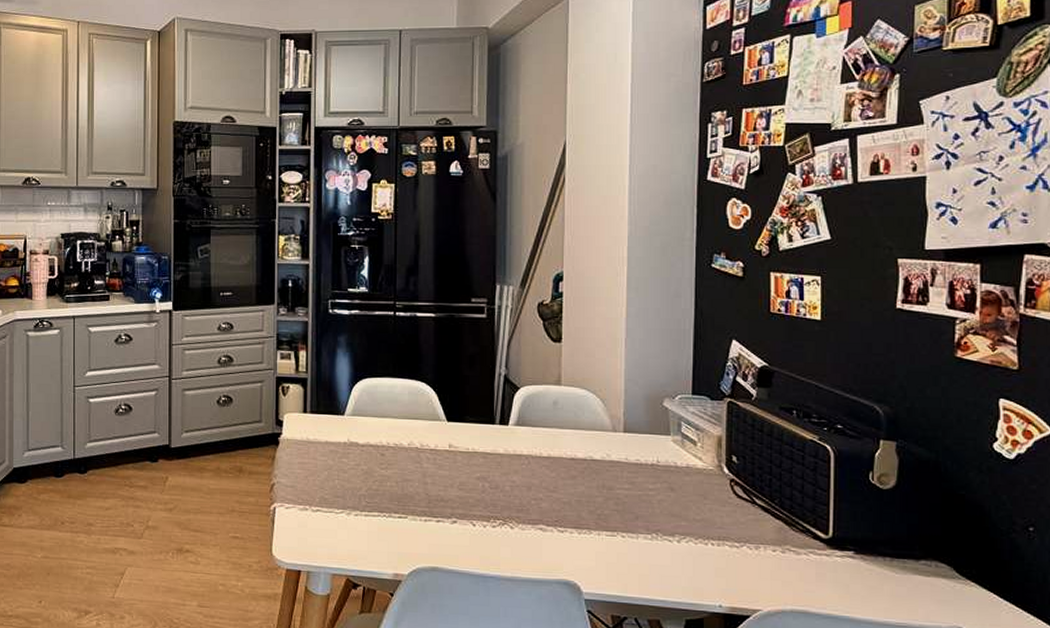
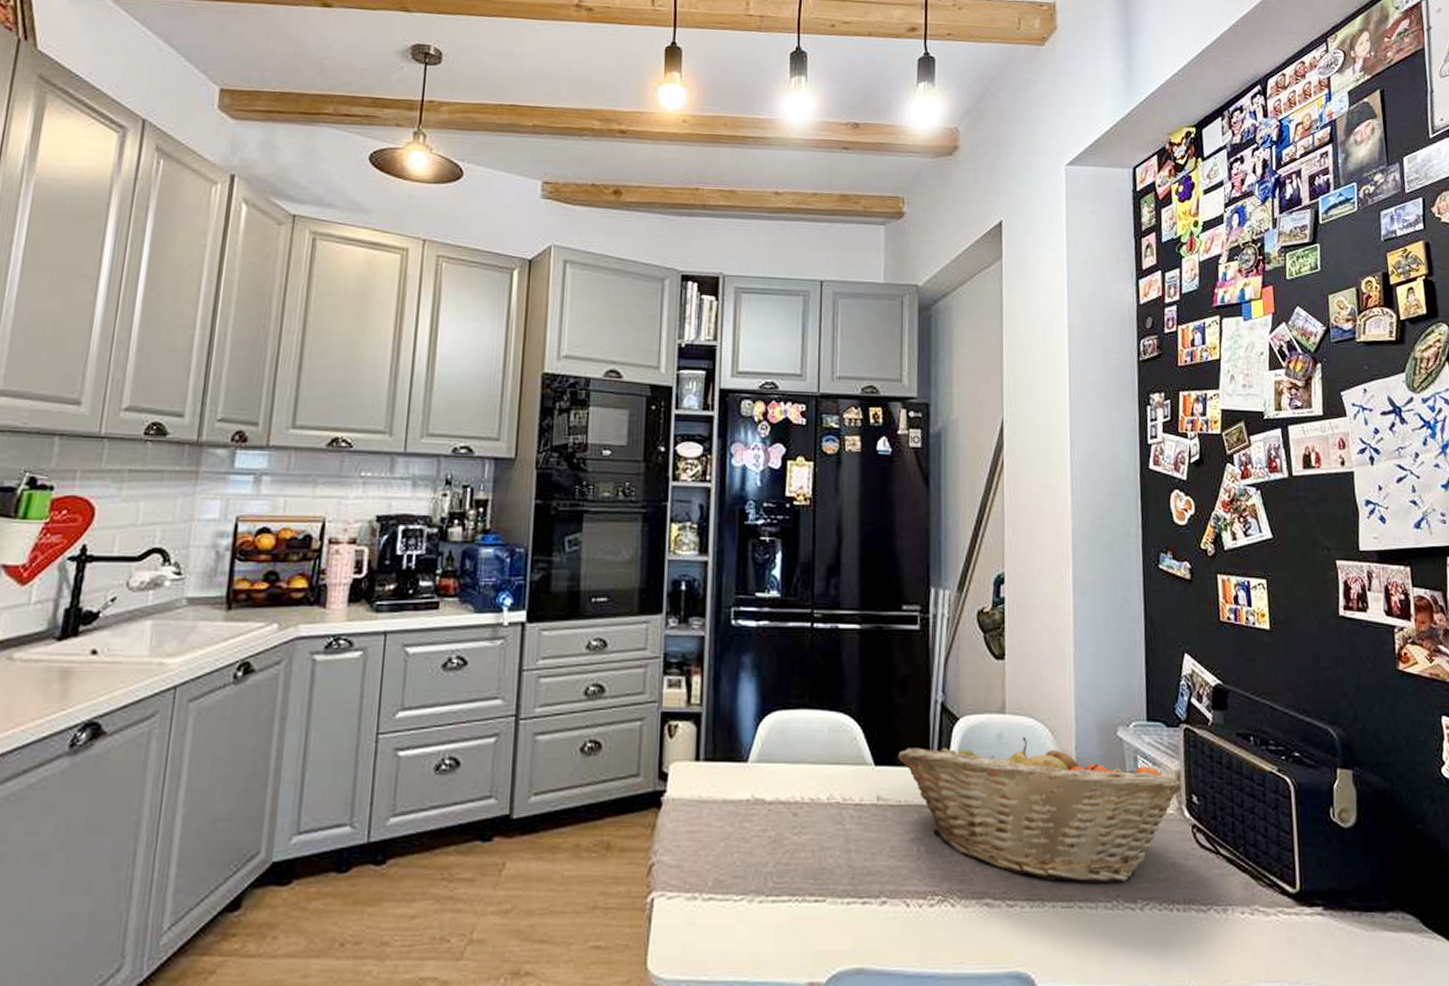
fruit basket: none [467,404,723,520] -> present [898,737,1182,883]

